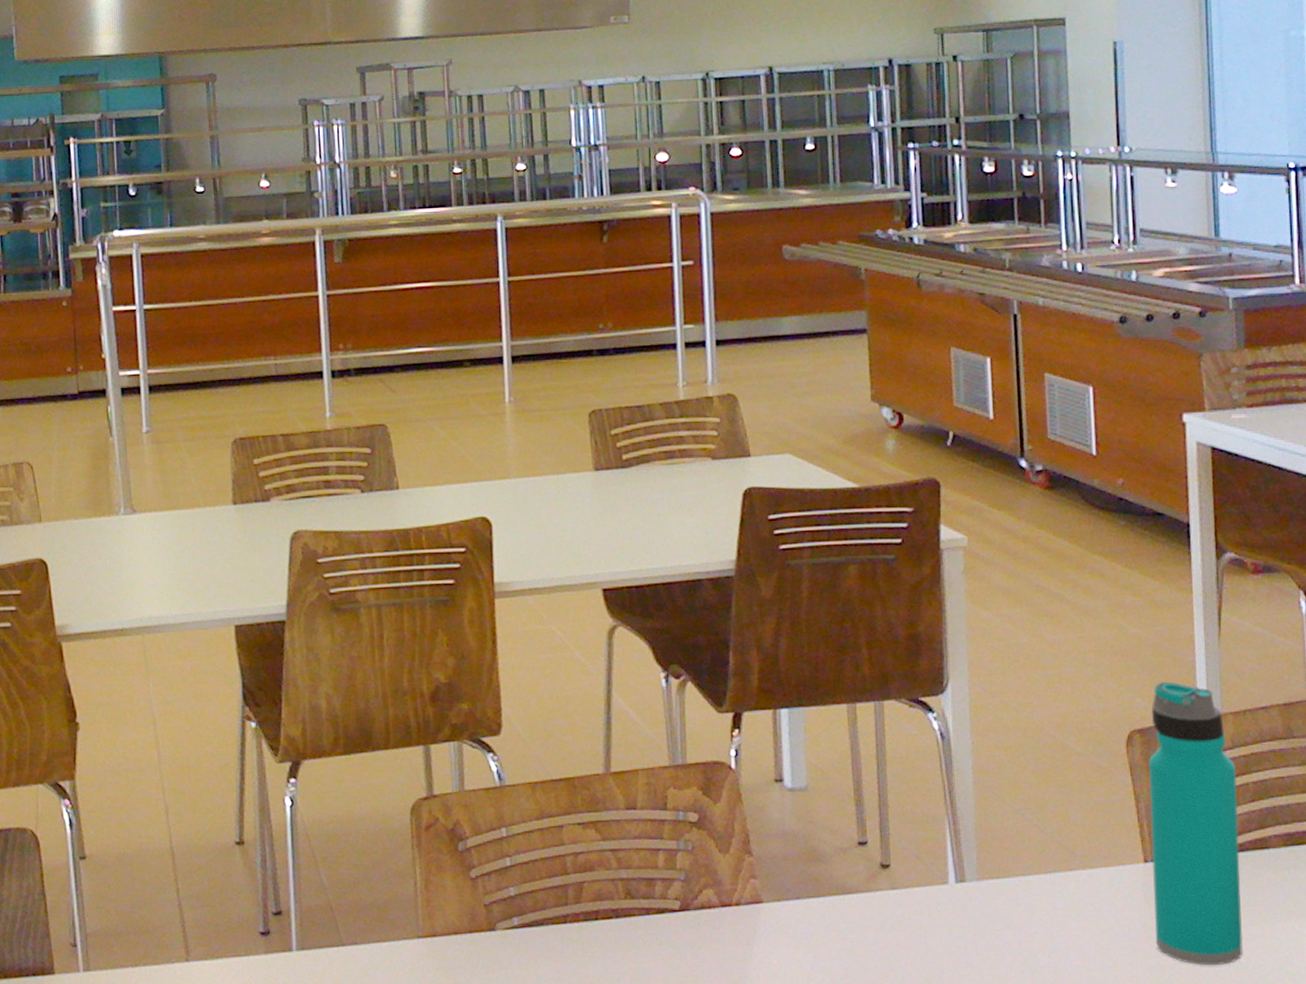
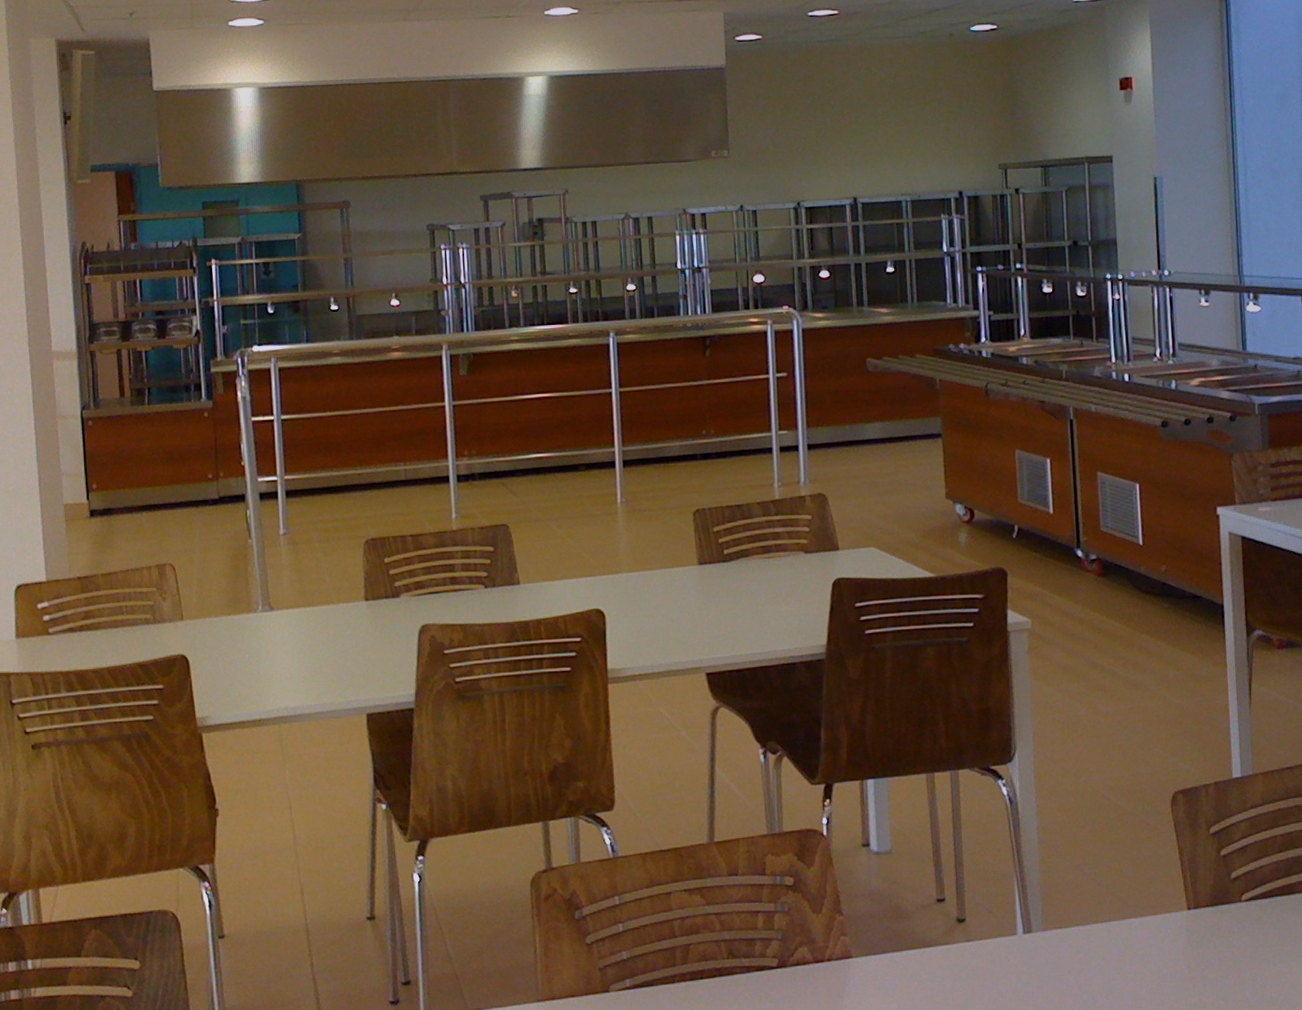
water bottle: present [1148,681,1244,965] -> none [1190,746,1274,1001]

